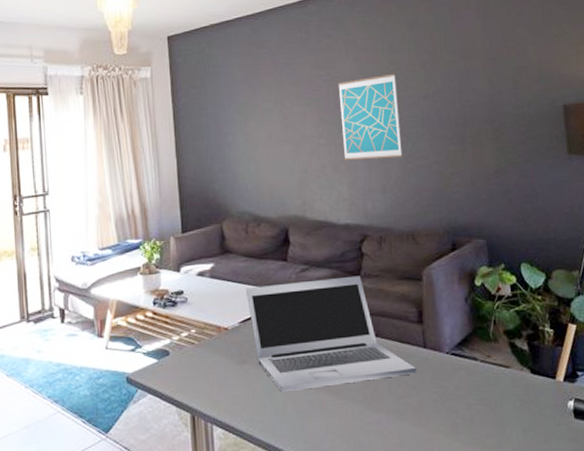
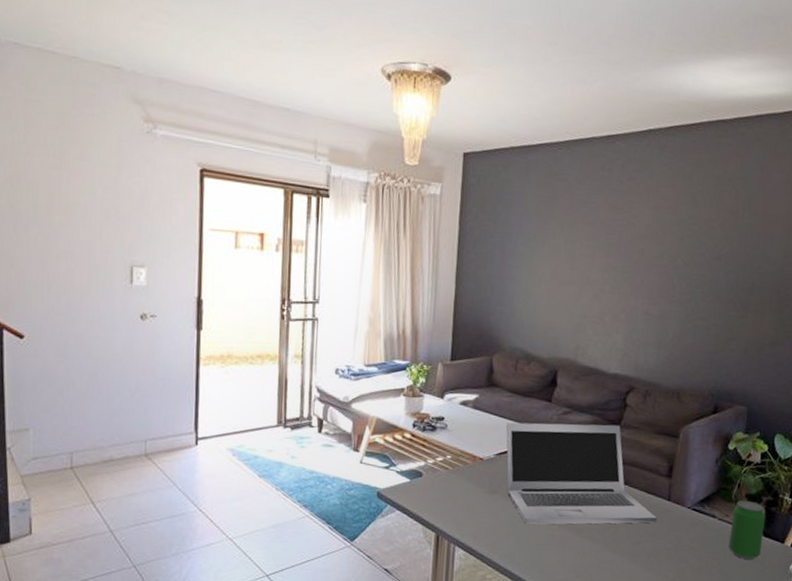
wall art: present [338,73,403,160] -> none [625,227,693,316]
beverage can: none [493,338,533,402] -> present [728,501,766,560]

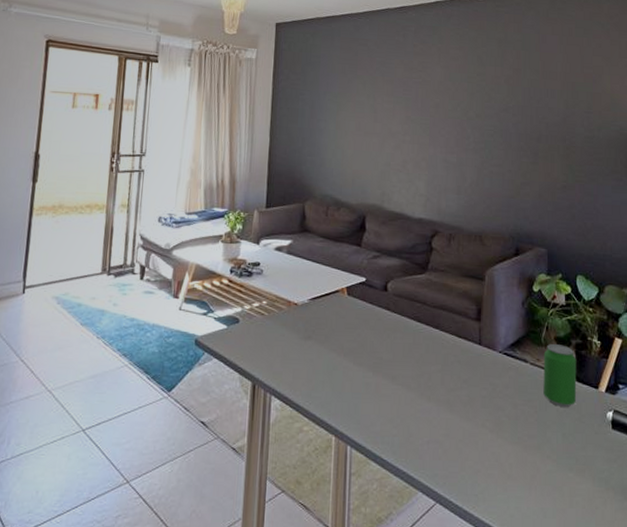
laptop: present [506,422,658,525] -> none [319,267,470,372]

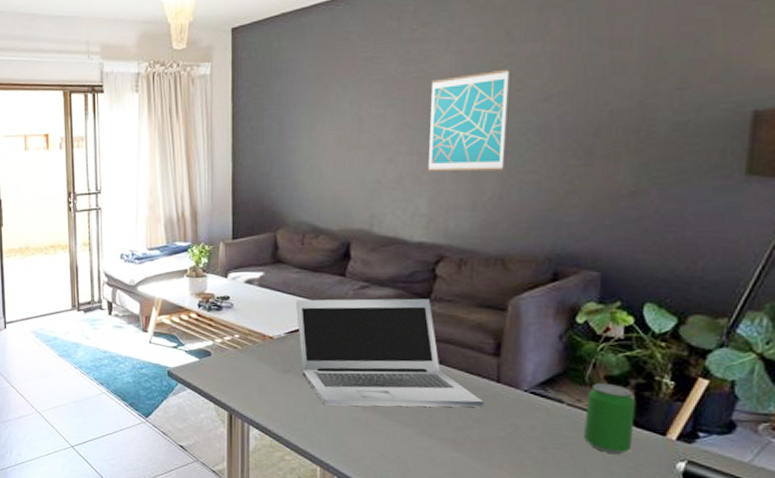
laptop: none [319,267,470,372] -> present [296,298,485,408]
wall art: none [425,84,481,163] -> present [427,68,510,172]

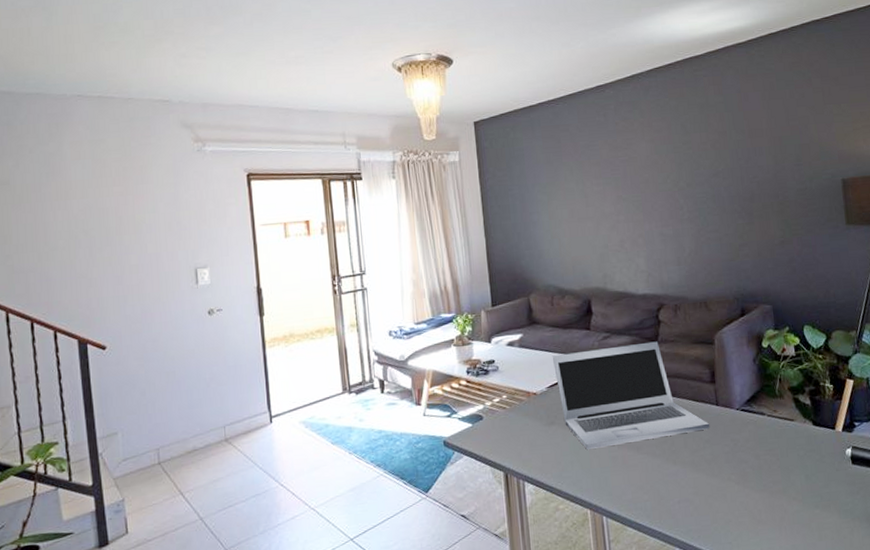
wall art: present [427,68,510,172] -> none [634,152,695,235]
beverage can: present [584,383,636,454] -> none [779,393,815,451]

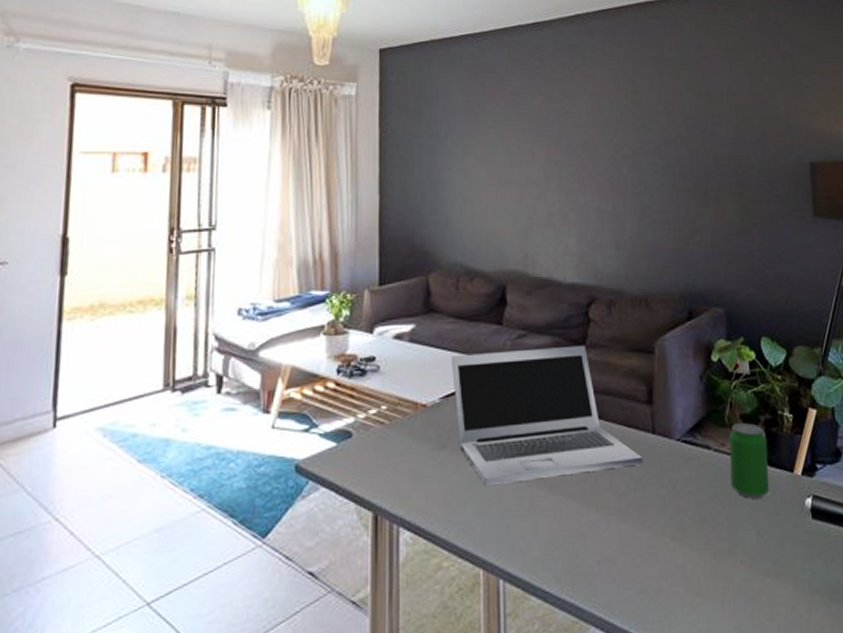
beverage can: none [779,393,815,451] -> present [728,423,769,499]

